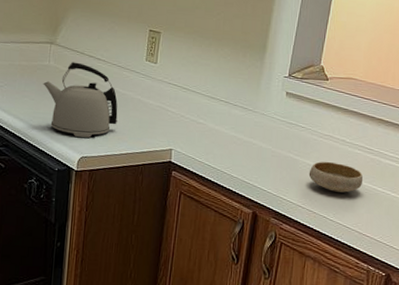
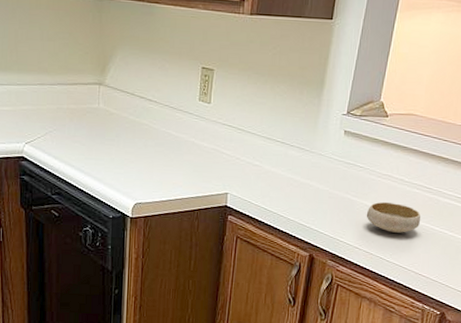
kettle: present [43,62,118,138] -> none [93,104,172,183]

